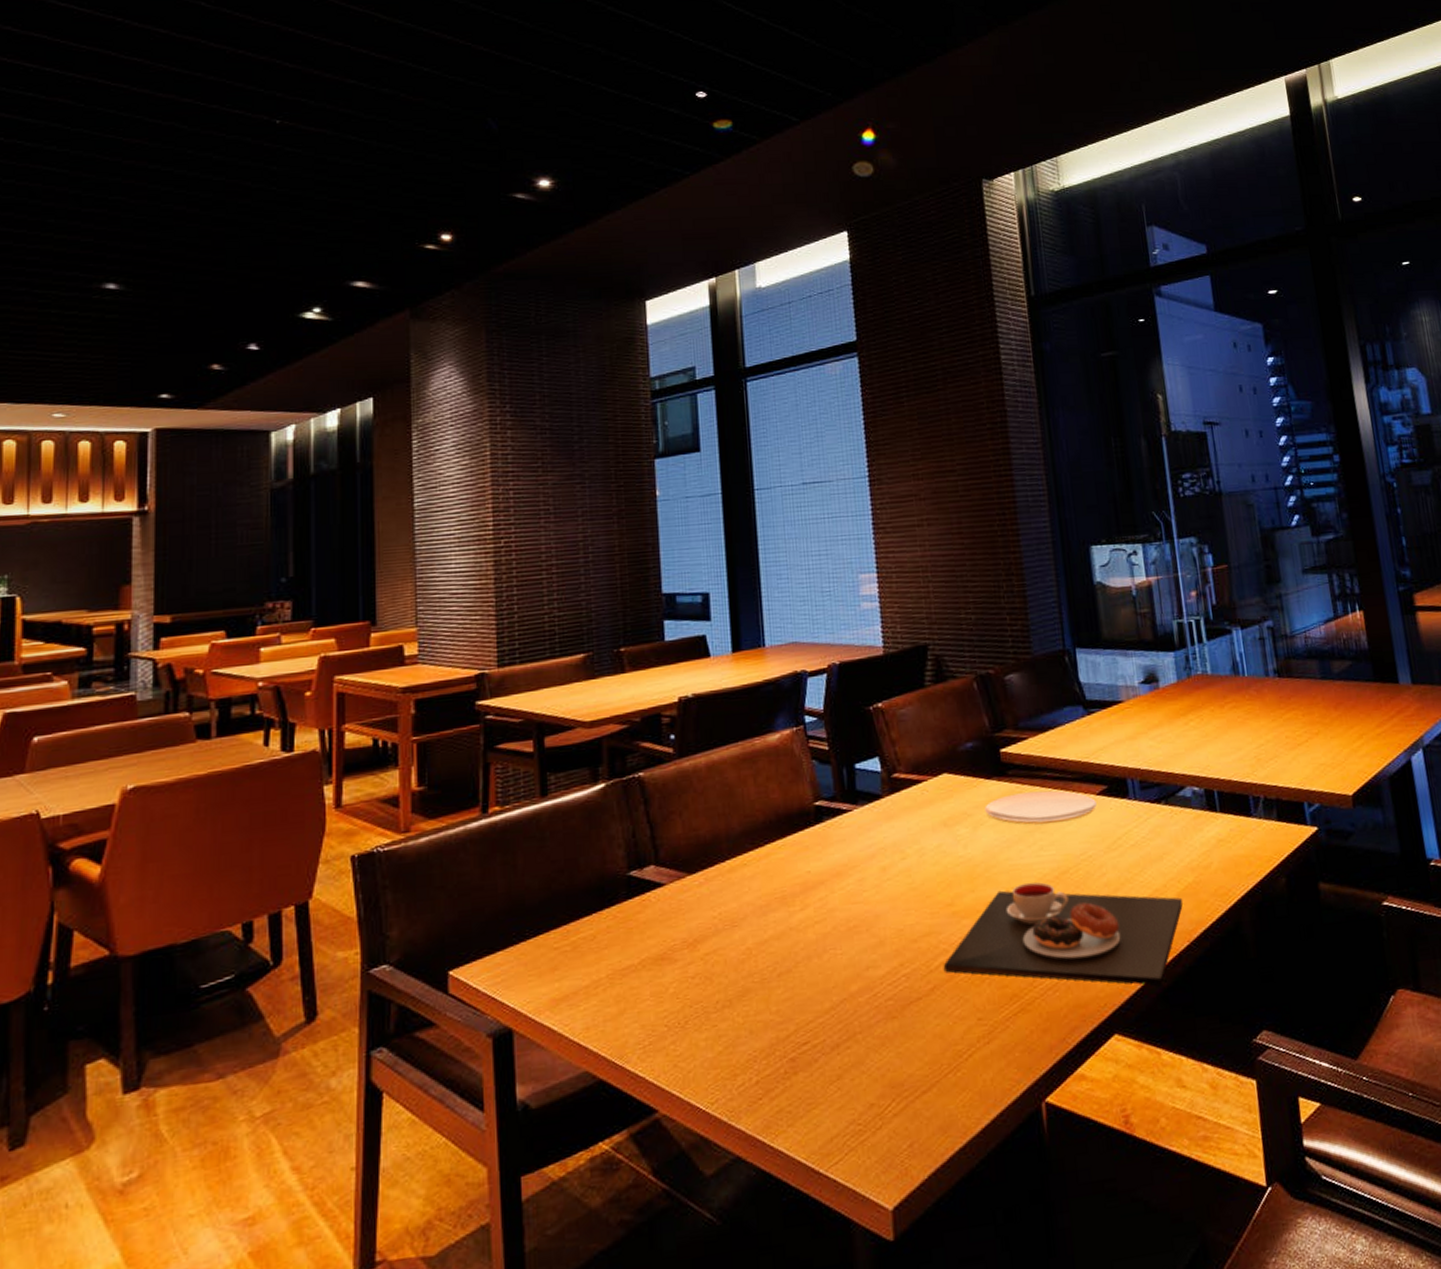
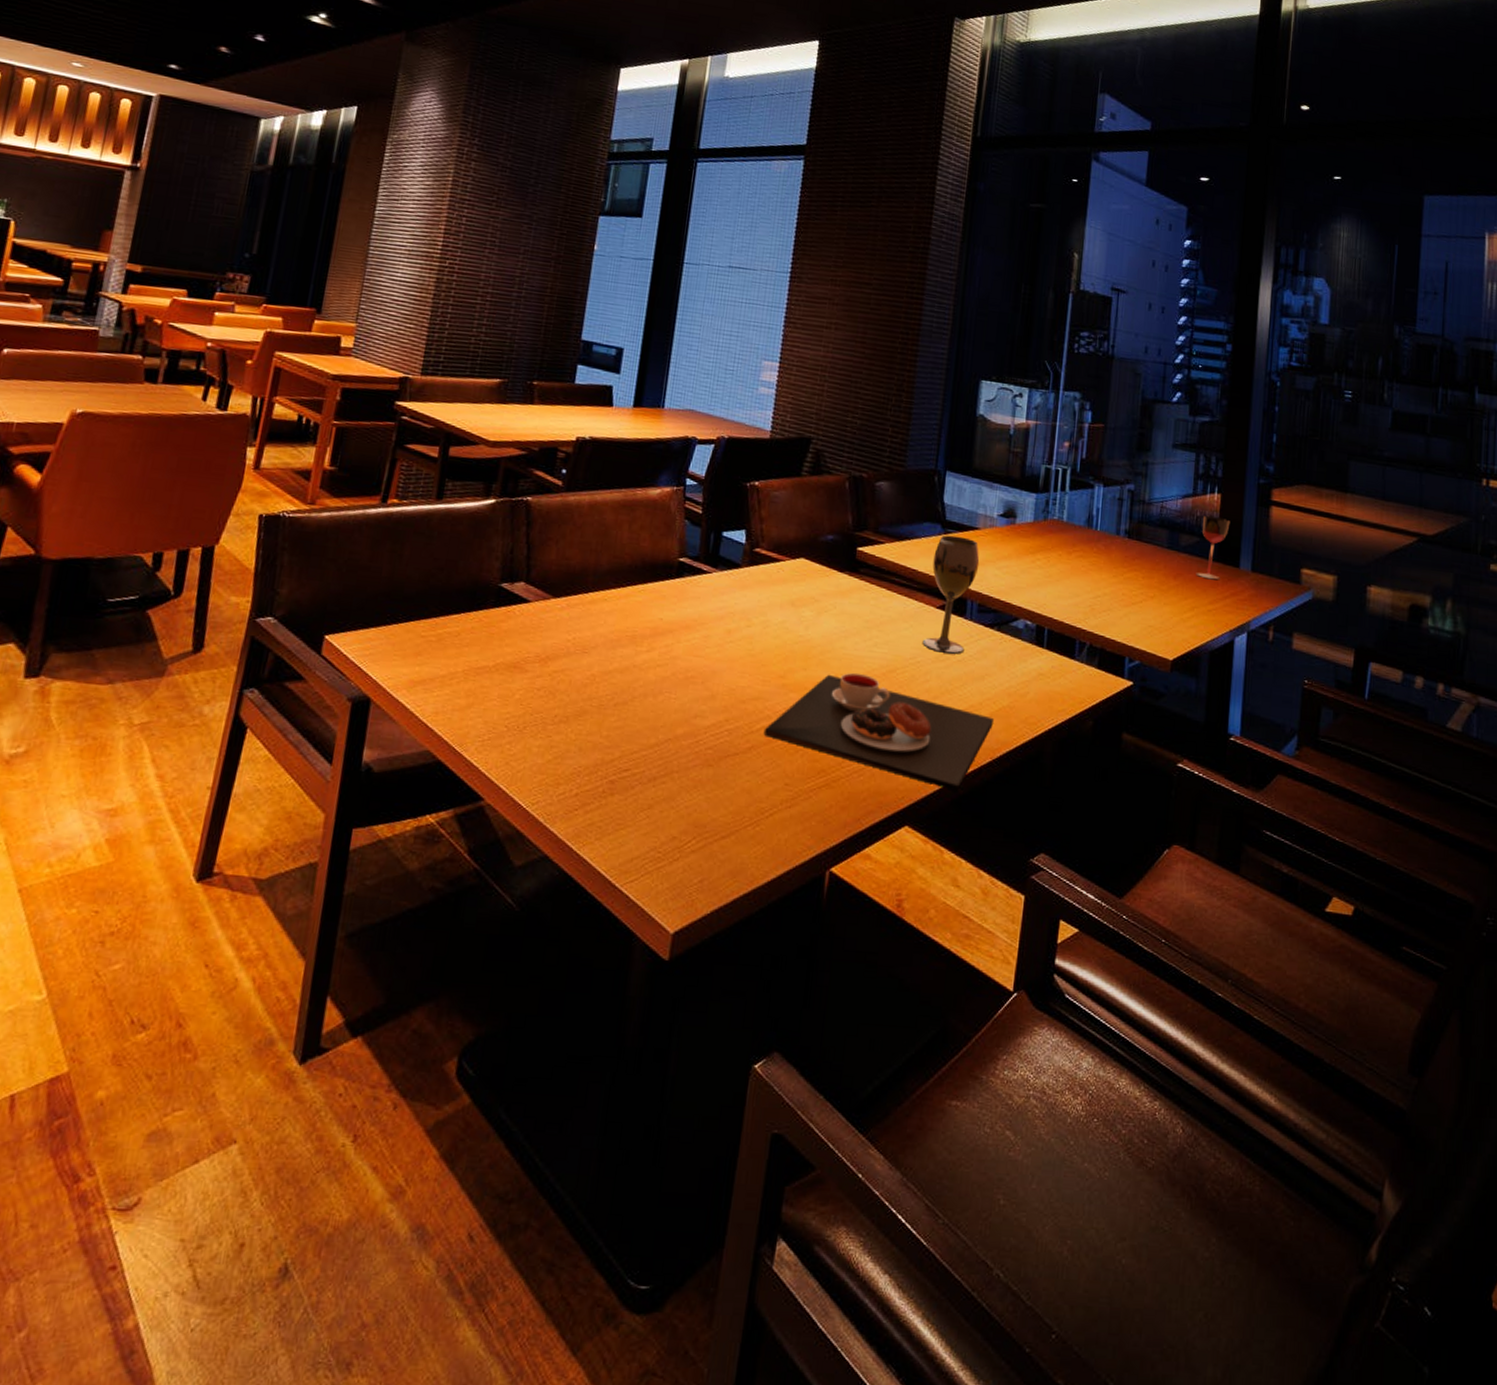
plate: present [985,790,1097,825] -> none [831,590,935,626]
wine glass: none [1081,713,1135,841] -> present [922,535,980,654]
wineglass: none [1350,634,1382,702] -> present [1196,515,1231,580]

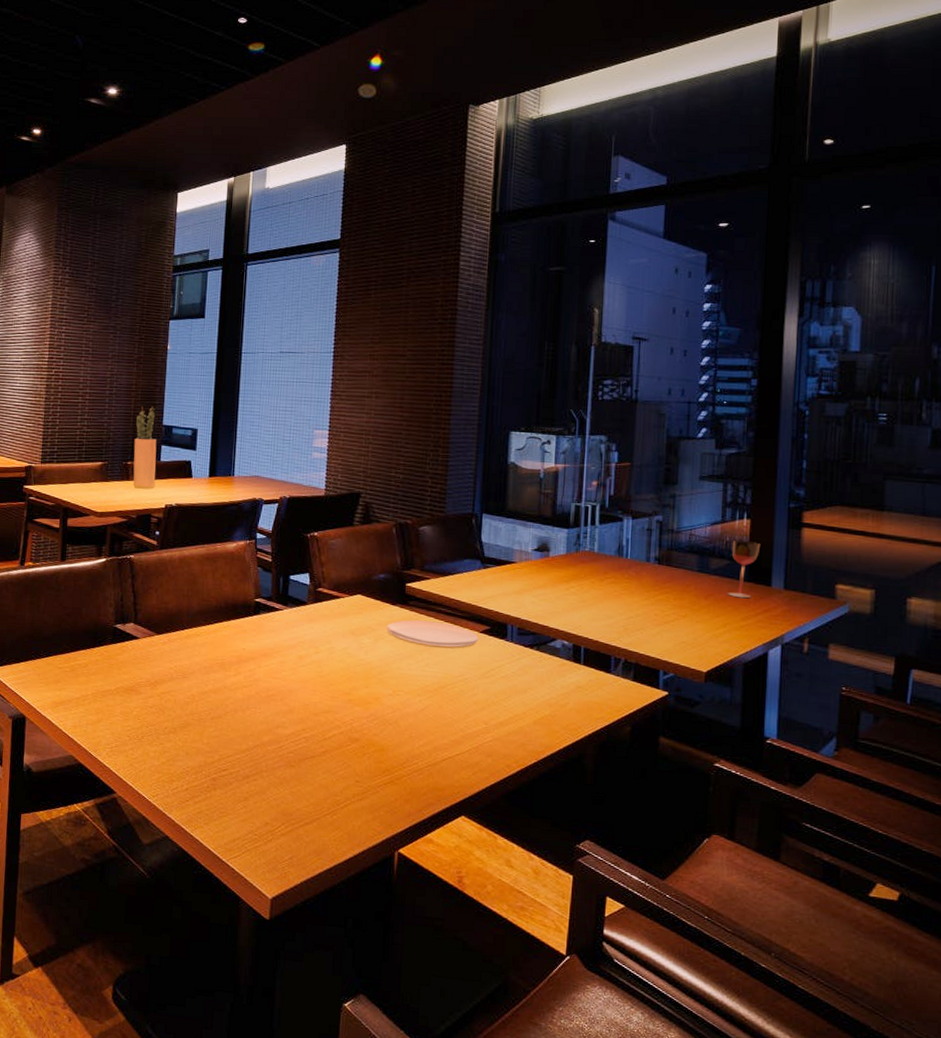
vase: none [538,316,573,417] -> present [133,406,157,489]
place setting: present [763,672,995,791] -> none [335,689,538,787]
plate: none [831,590,935,626] -> present [386,620,479,649]
wine glass: present [922,535,980,654] -> none [468,569,517,671]

